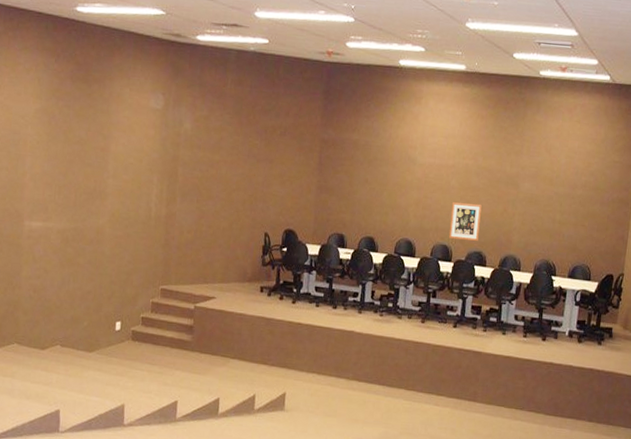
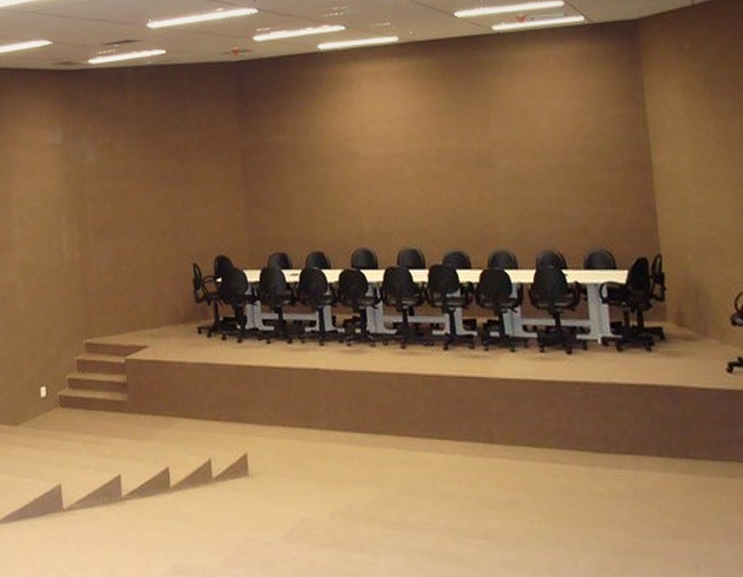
wall art: present [448,202,482,241] -> none [412,193,455,240]

